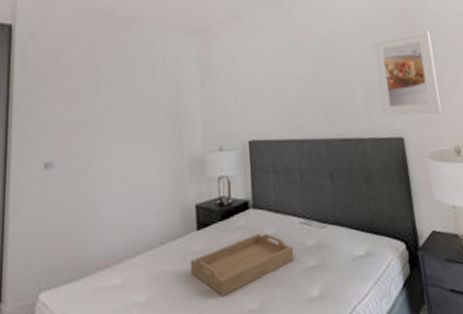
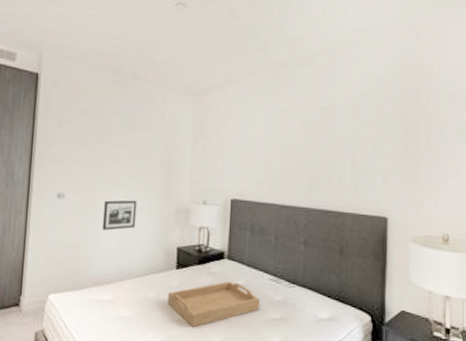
picture frame: none [103,157,145,199] -> present [102,200,137,231]
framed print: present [373,30,442,116] -> none [368,111,437,199]

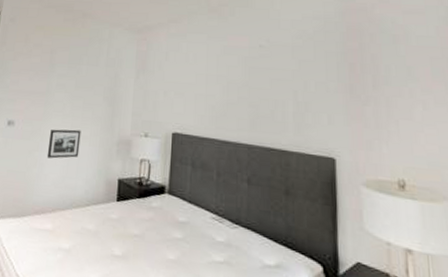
serving tray: present [167,281,261,328] -> none [107,217,202,265]

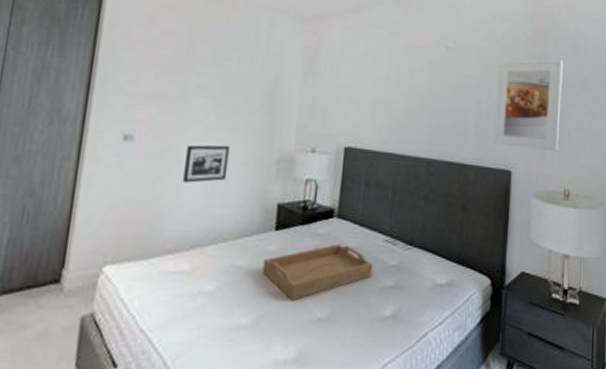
serving tray: none [107,217,202,265] -> present [262,243,373,301]
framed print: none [312,51,386,141] -> present [493,59,563,152]

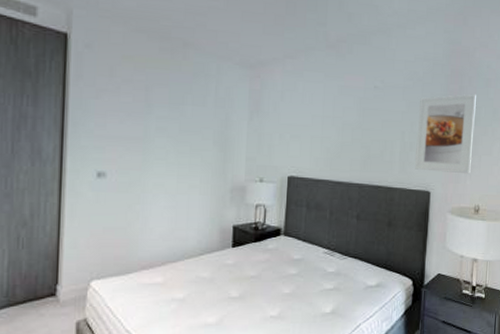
picture frame: present [182,144,230,183] -> none [150,178,190,211]
serving tray: present [262,243,373,301] -> none [223,256,315,304]

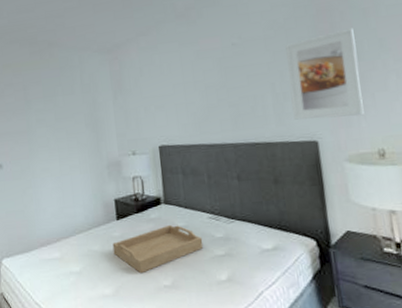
serving tray: none [223,256,315,304] -> present [112,224,204,274]

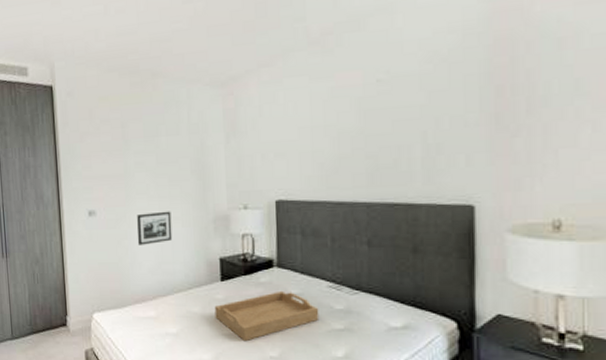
picture frame: none [40,160,72,193] -> present [137,211,173,245]
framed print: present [285,28,364,120] -> none [446,63,542,178]

